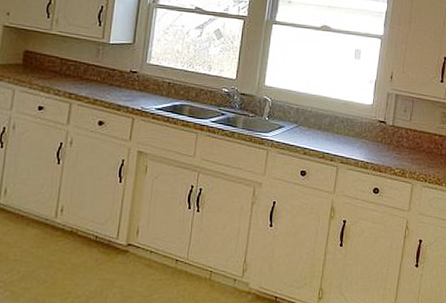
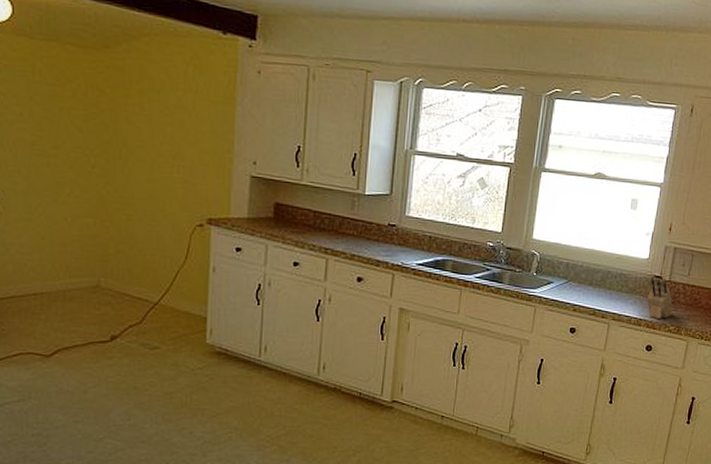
knife block: none [373,122,398,162] -> present [647,277,673,319]

